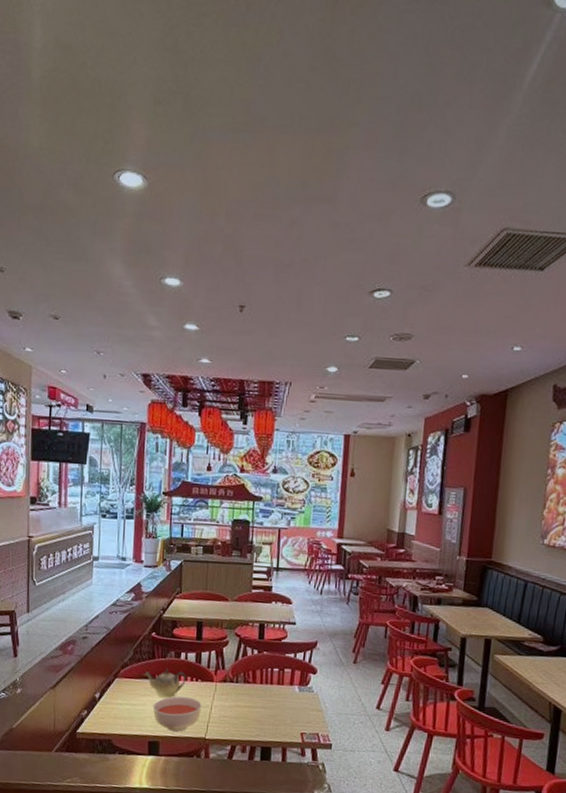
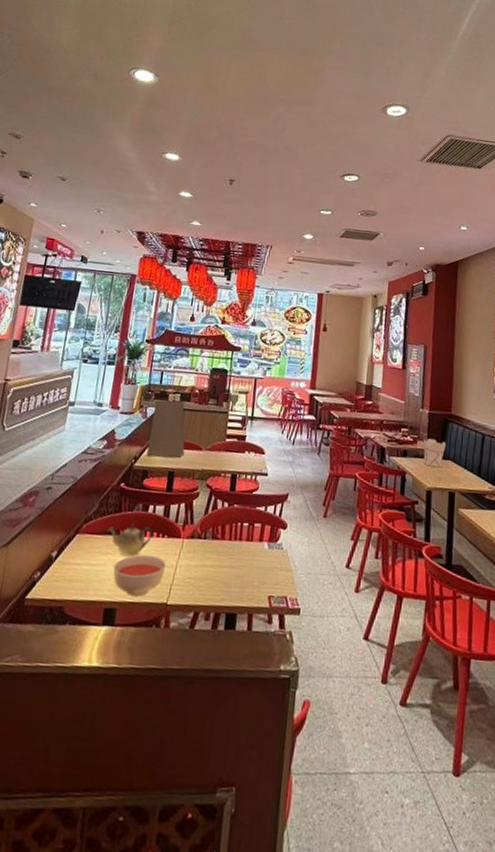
paper bag: none [174,553,211,609] -> present [146,400,185,458]
takeout container: none [458,586,485,615] -> present [423,438,447,468]

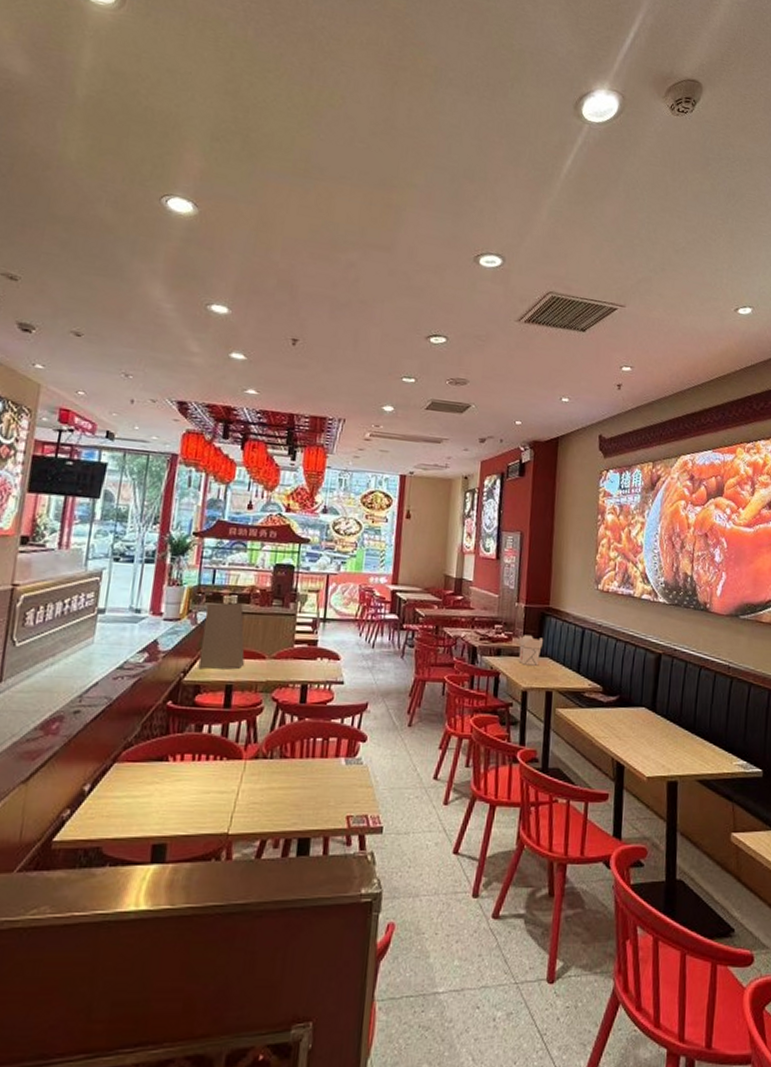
teapot: present [108,522,153,557] -> none [153,746,208,785]
bowl: present [113,554,166,596] -> none [161,780,226,828]

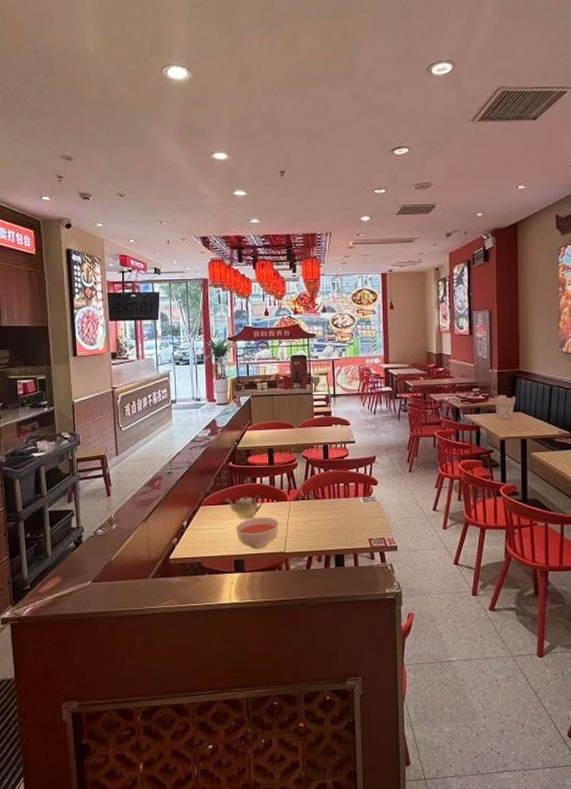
teapot: none [153,746,208,785] -> present [225,493,263,520]
bowl: none [161,780,226,828] -> present [235,516,279,549]
paper bag: present [198,602,245,670] -> none [245,388,279,439]

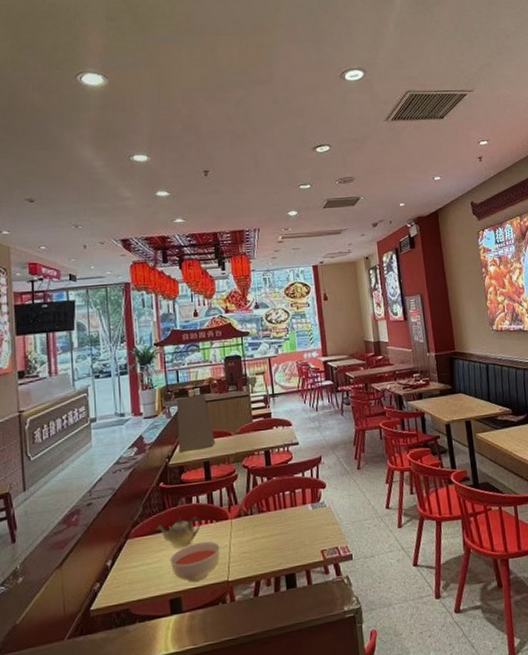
paper bag: none [245,388,279,439] -> present [176,394,215,453]
takeout container: present [494,395,516,419] -> none [434,377,456,403]

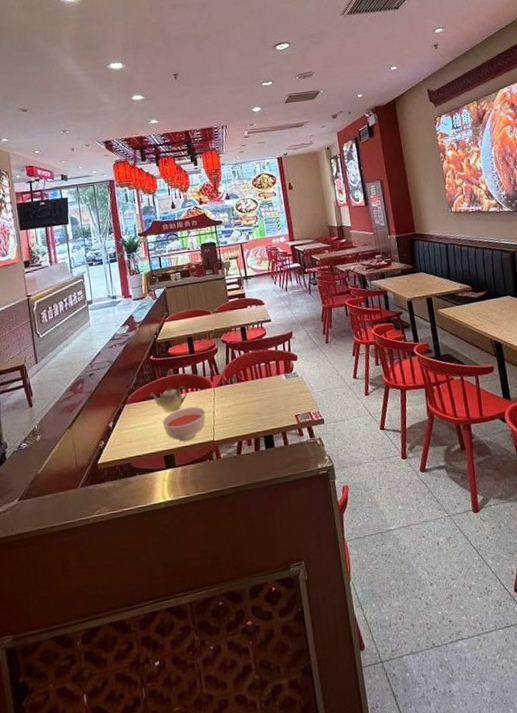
paper bag: present [176,394,215,453] -> none [160,278,196,330]

